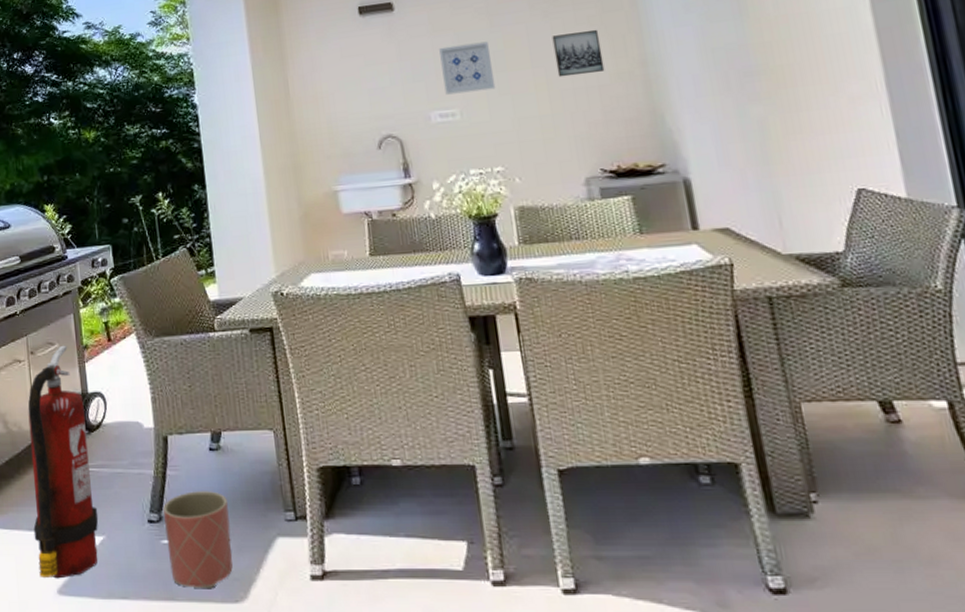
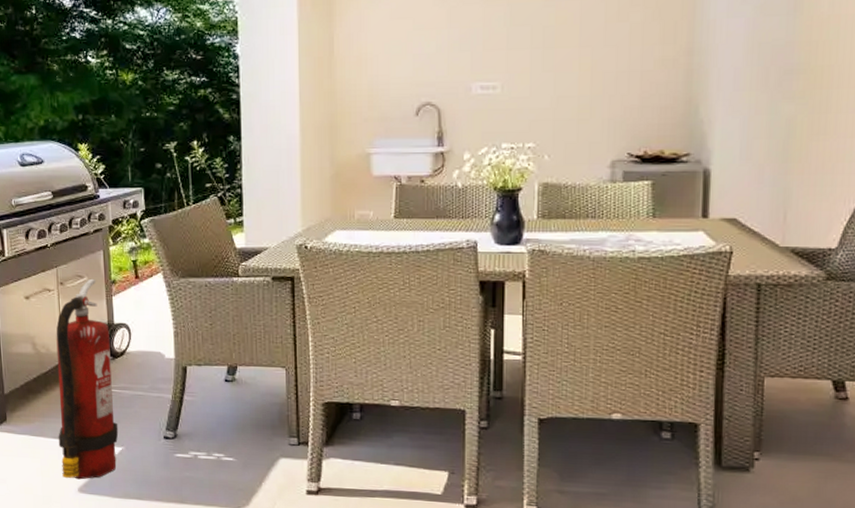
planter: present [162,491,233,589] -> none [178,415,239,496]
wall art: present [439,41,496,95] -> none [490,15,541,67]
wall art: present [552,29,605,77] -> none [603,12,652,59]

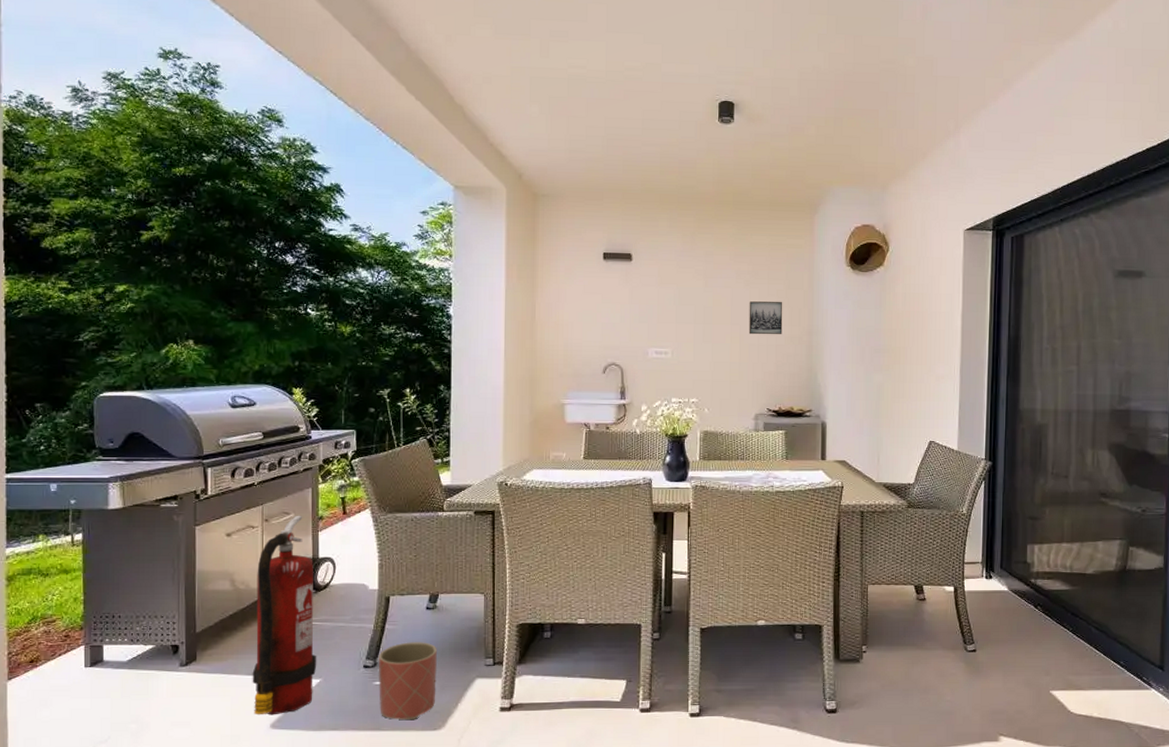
planter: none [178,415,239,496] -> present [378,642,437,720]
wall art: none [603,12,652,59] -> present [748,301,783,335]

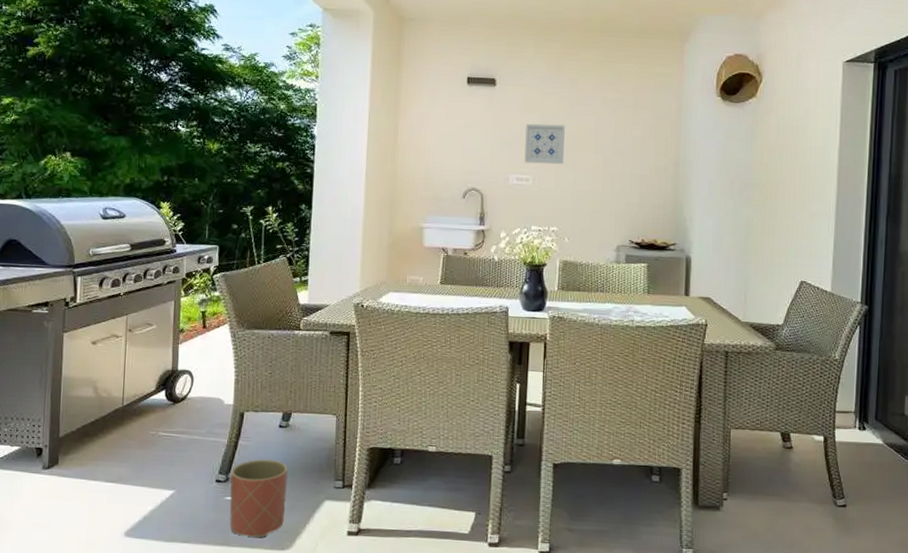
fire extinguisher: present [252,515,317,715] -> none [109,326,173,524]
wall art: none [663,297,702,337] -> present [524,123,565,165]
wall art: present [748,301,783,335] -> none [612,130,649,165]

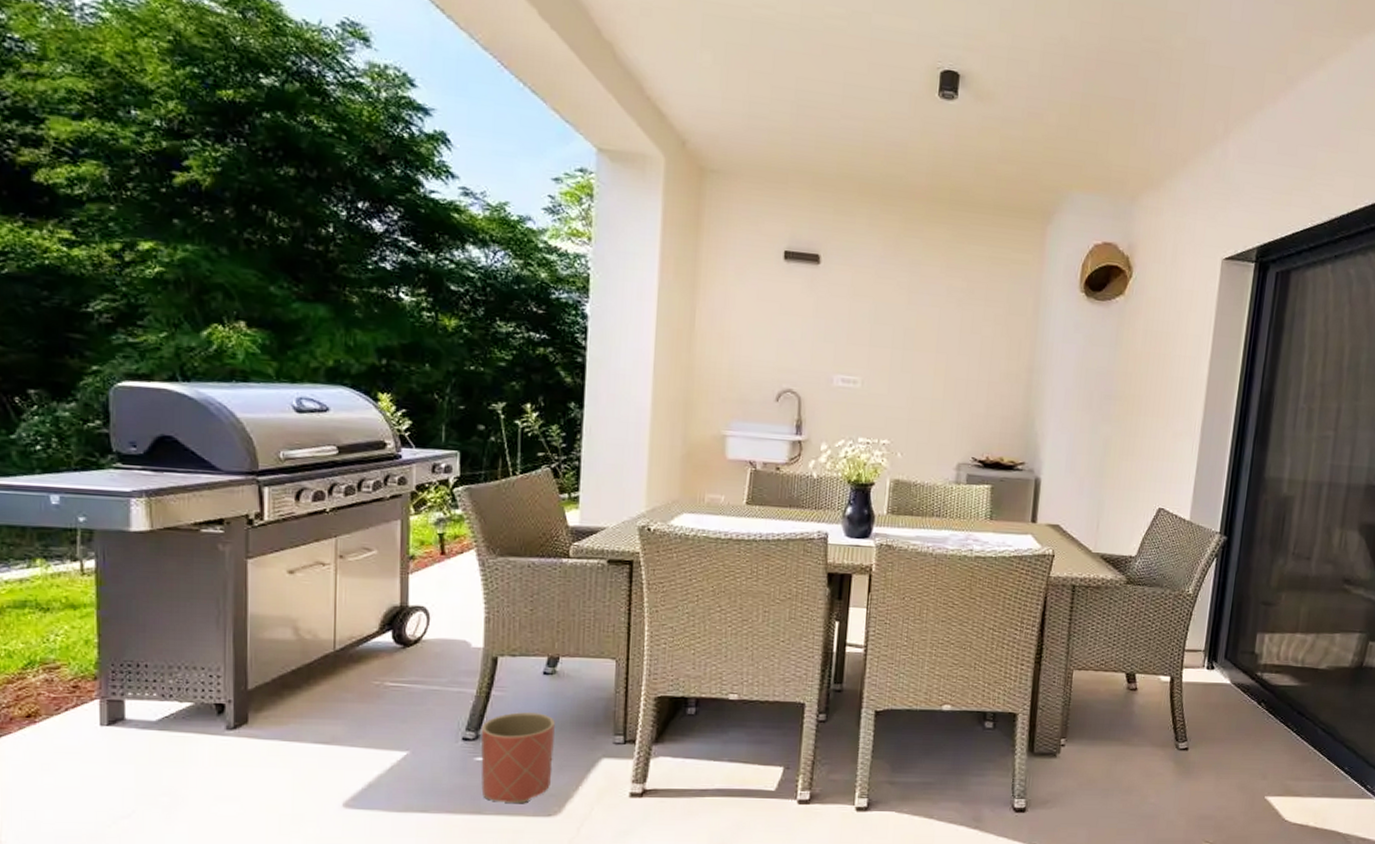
wall art: present [524,123,565,165] -> none [852,312,902,365]

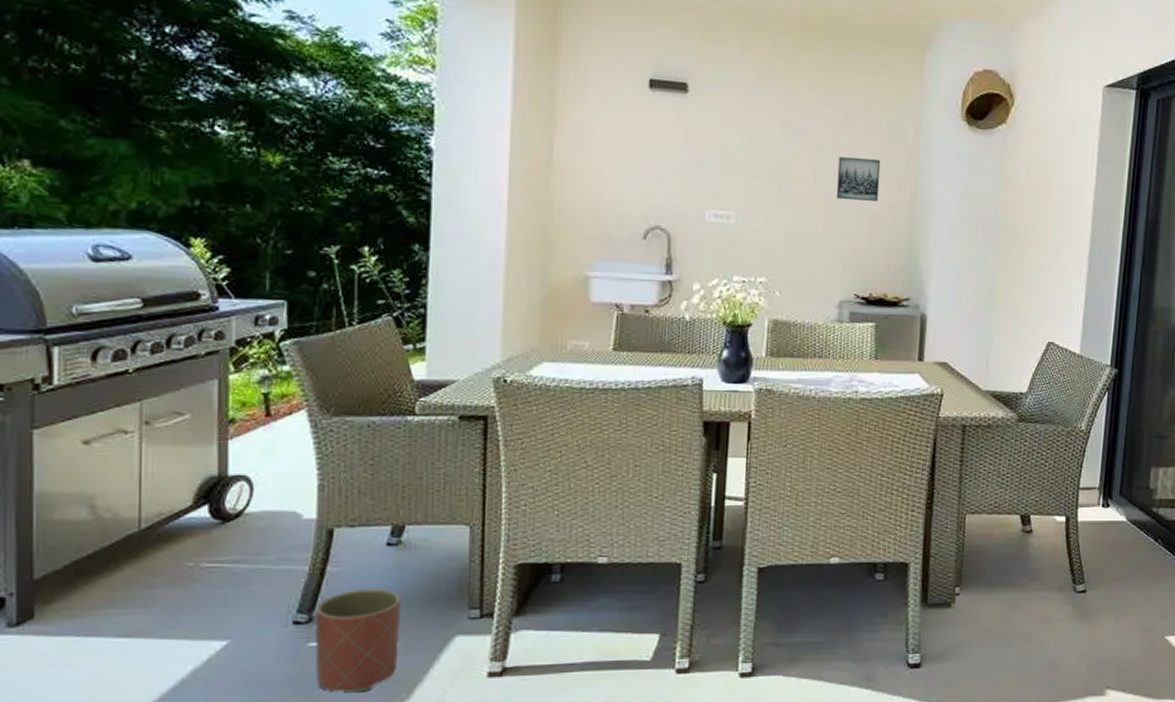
wall art: none [957,326,1001,370] -> present [836,157,881,202]

